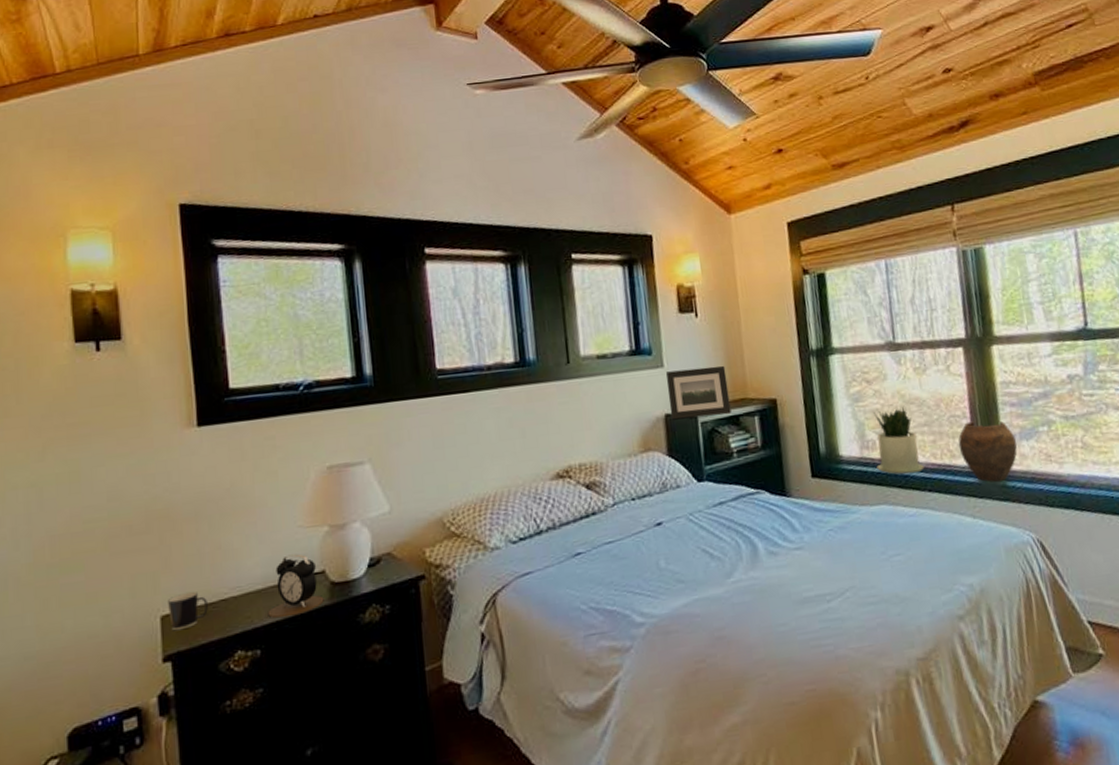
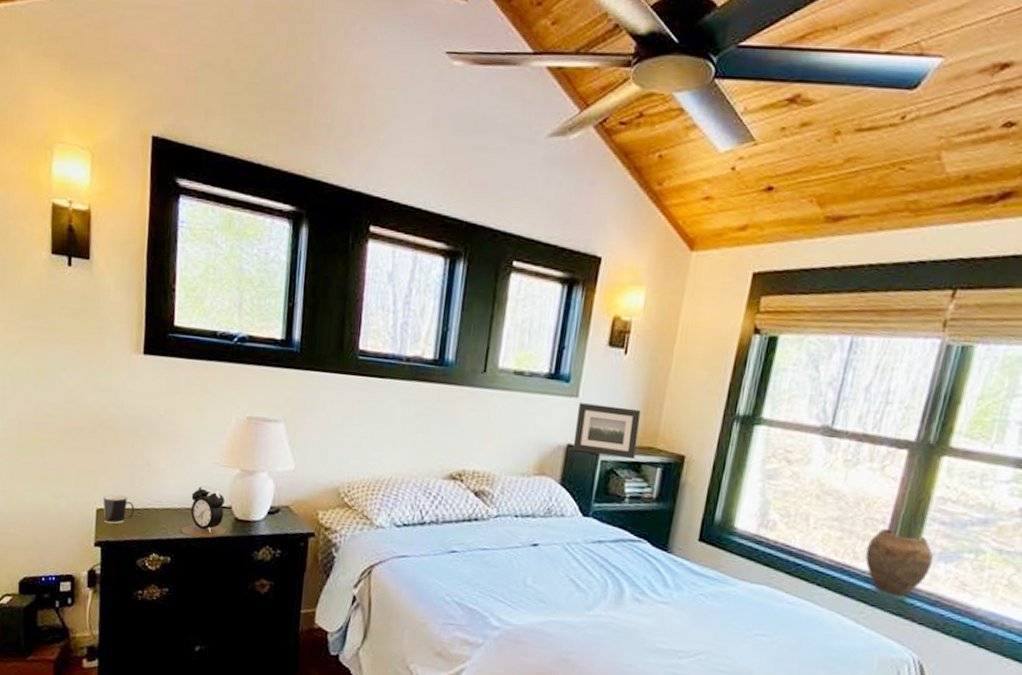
planter: present [874,407,924,475] -> none [769,491,825,565]

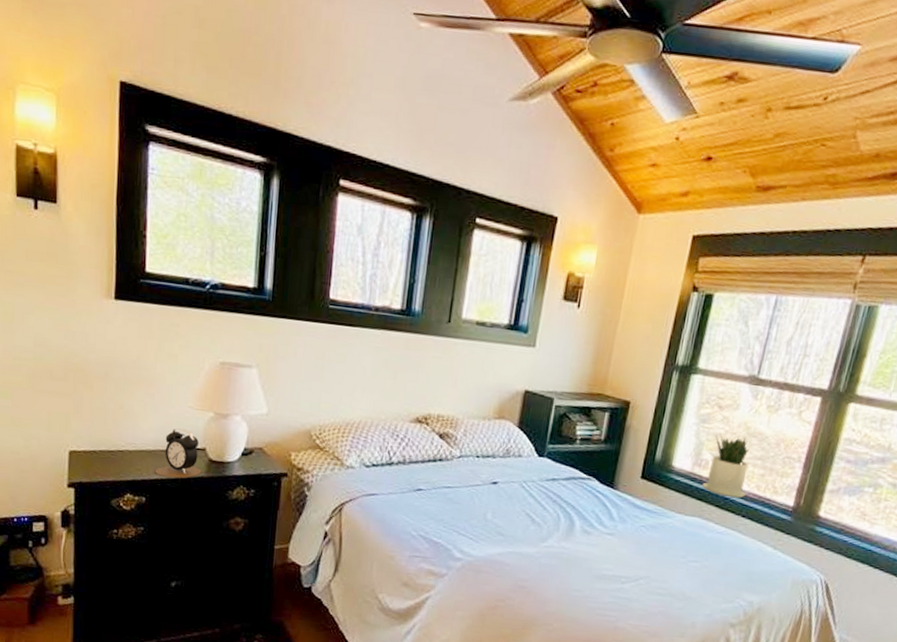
mug: present [103,494,134,525] -> none [76,437,108,466]
picture frame: present [572,403,641,460] -> none [529,352,592,405]
planter: none [769,491,825,565] -> present [702,433,750,499]
vase: present [865,528,933,596] -> none [783,466,840,525]

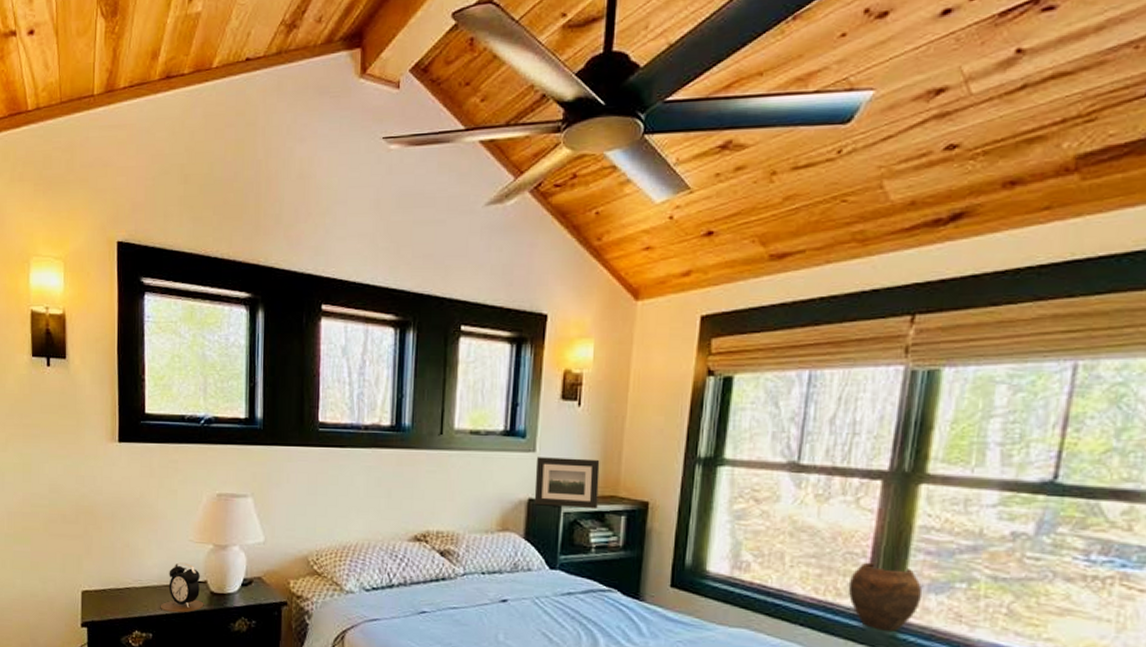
picture frame: none [529,352,592,405] -> present [534,457,600,510]
planter: present [702,433,750,499] -> none [745,530,801,605]
vase: none [783,466,840,525] -> present [848,562,923,631]

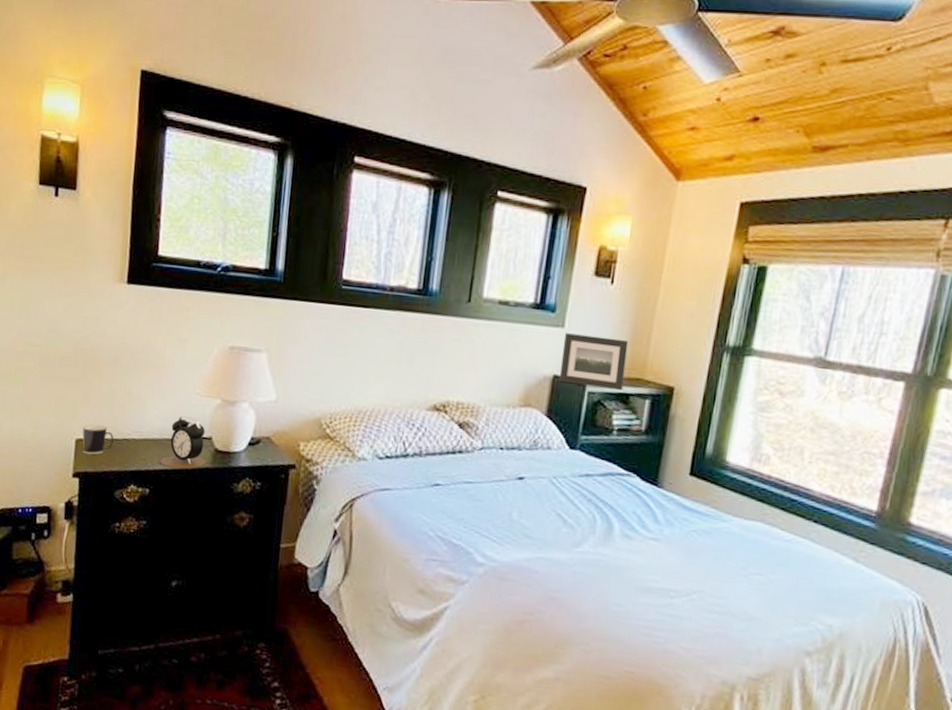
mug: none [88,576,116,605] -> present [82,424,114,455]
vase: present [848,562,923,631] -> none [863,463,935,534]

